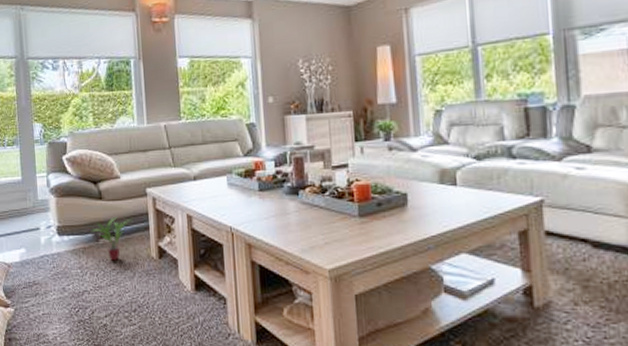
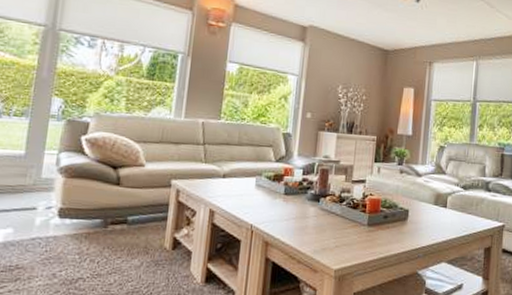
potted plant: present [91,216,134,261] -> none [99,203,152,249]

